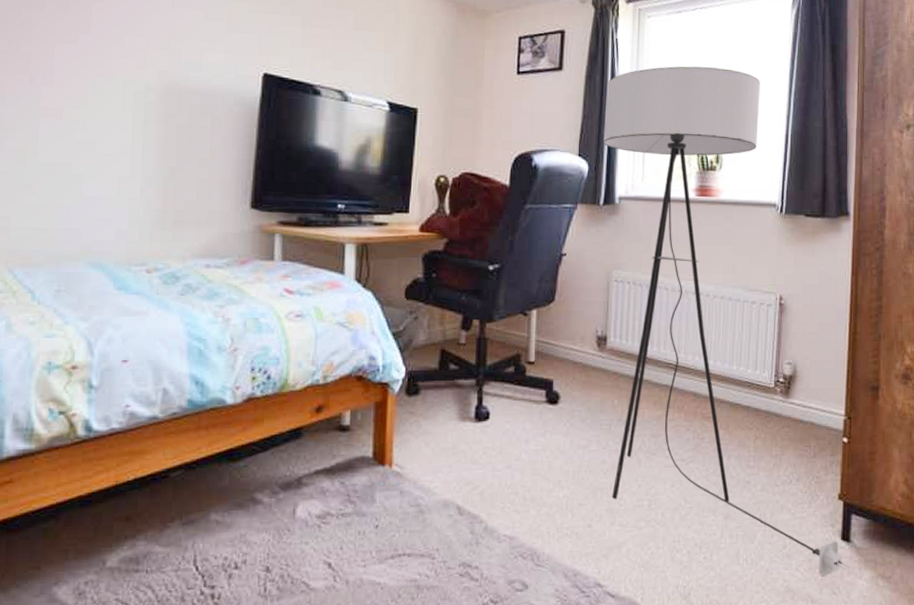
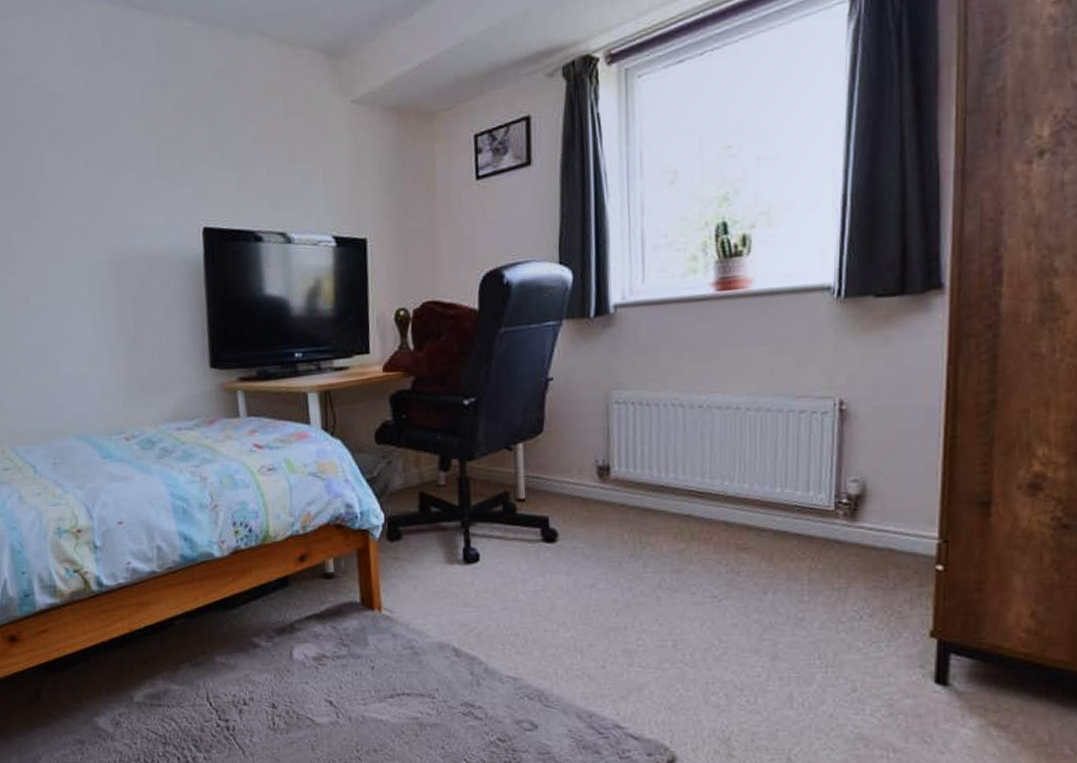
floor lamp: present [604,66,851,576] -> none [589,122,950,723]

